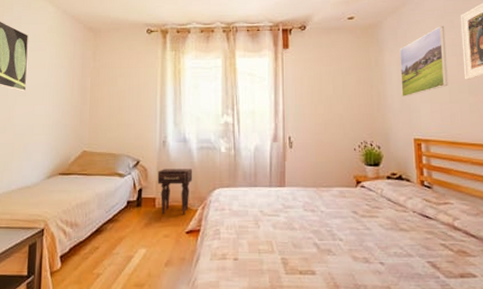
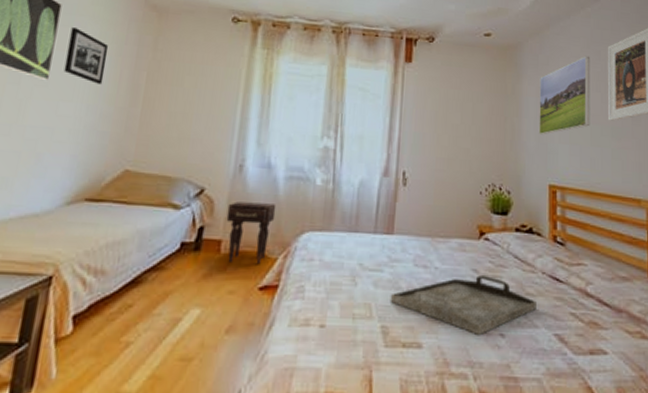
picture frame: none [35,50,63,90] -> present [63,26,109,85]
serving tray: none [286,216,410,263] -> present [390,275,537,335]

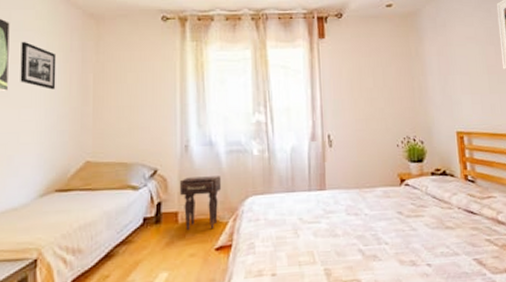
serving tray: present [390,275,537,335] -> none [329,216,456,267]
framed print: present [539,55,591,136] -> none [439,14,488,89]

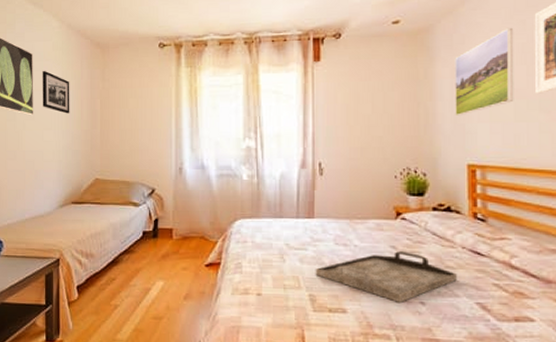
nightstand: present [179,176,222,230] -> none [174,198,212,246]
serving tray: none [329,216,456,267] -> present [315,251,457,303]
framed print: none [439,14,488,89] -> present [455,27,514,117]

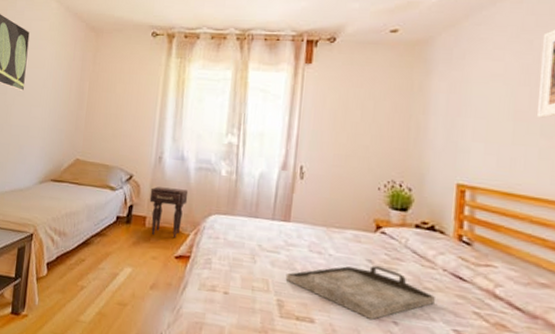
picture frame: present [42,70,70,114] -> none [33,49,62,93]
nightstand: none [174,198,212,246] -> present [149,186,189,237]
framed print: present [455,27,514,117] -> none [448,46,519,133]

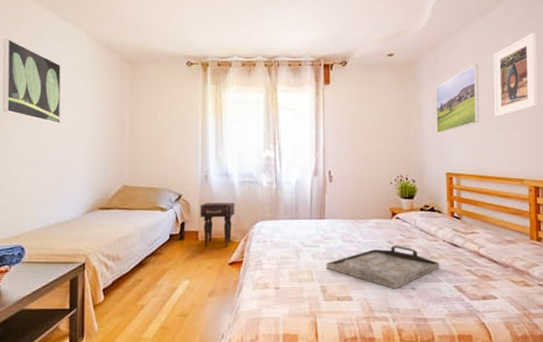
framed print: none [448,46,519,133] -> present [436,64,480,134]

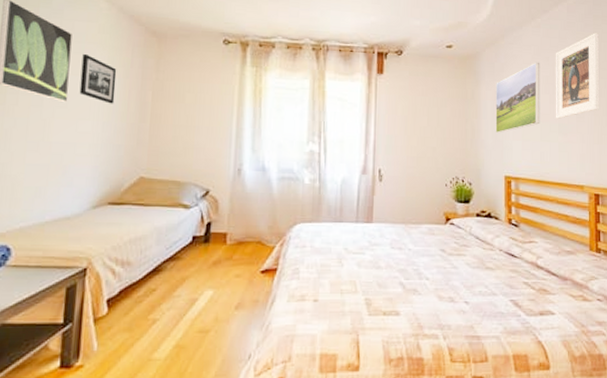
picture frame: none [70,81,99,124] -> present [79,53,117,104]
nightstand: present [200,202,235,246] -> none [229,200,272,251]
serving tray: present [326,246,439,289] -> none [371,254,495,303]

